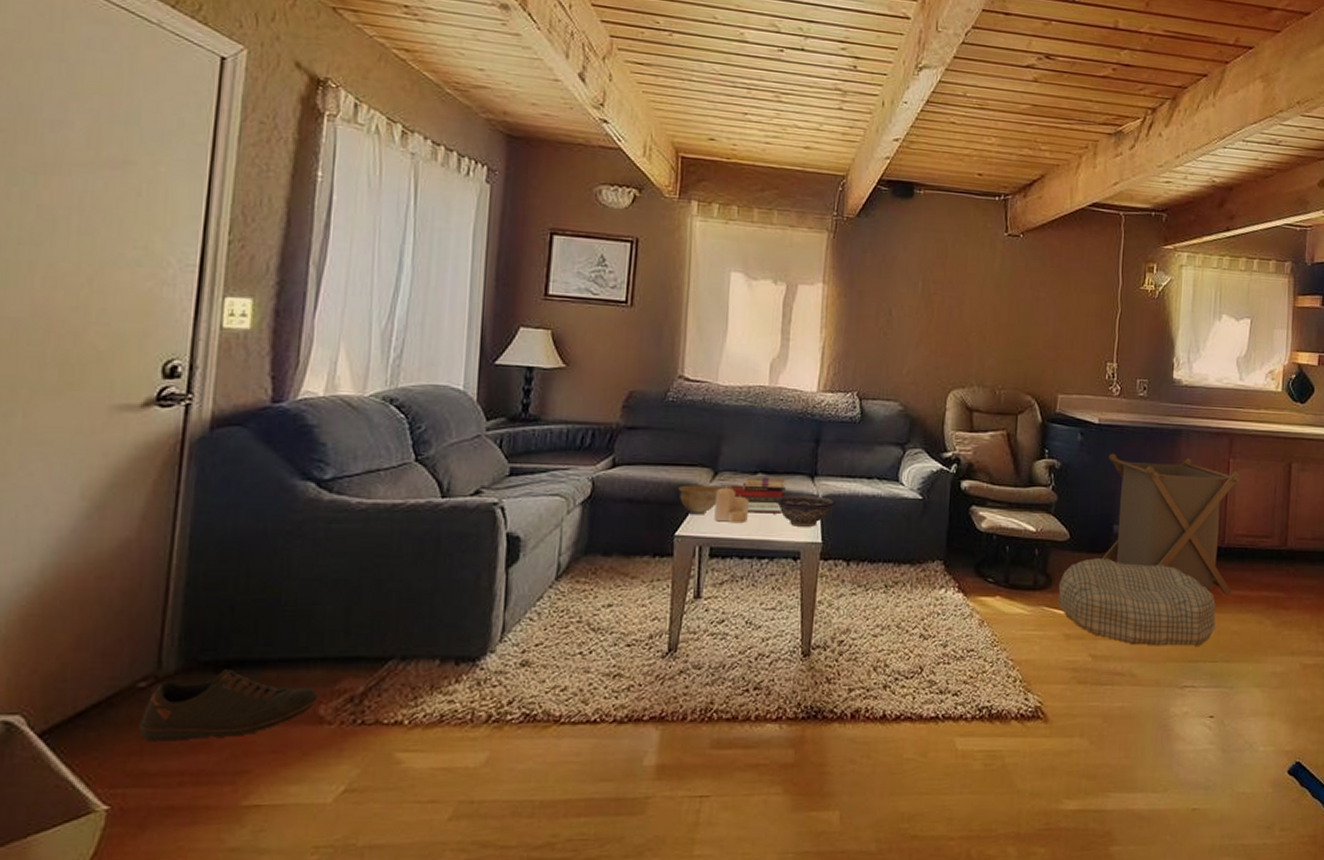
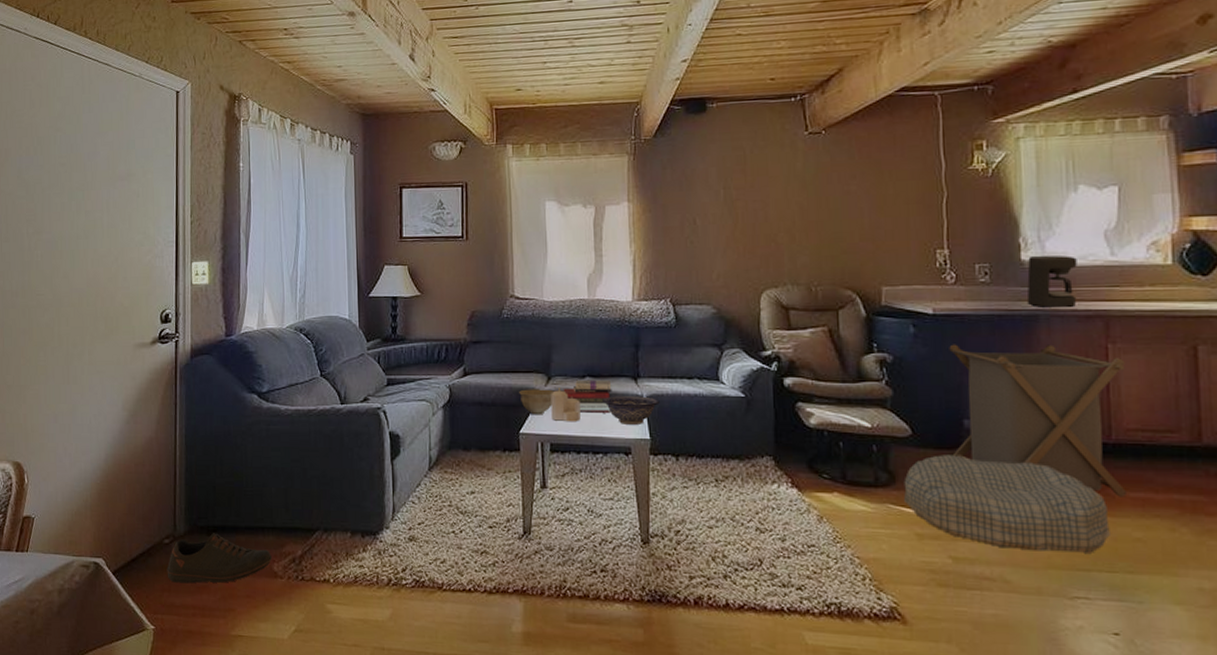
coffee maker: none [1174,376,1215,424] -> present [1026,256,1077,307]

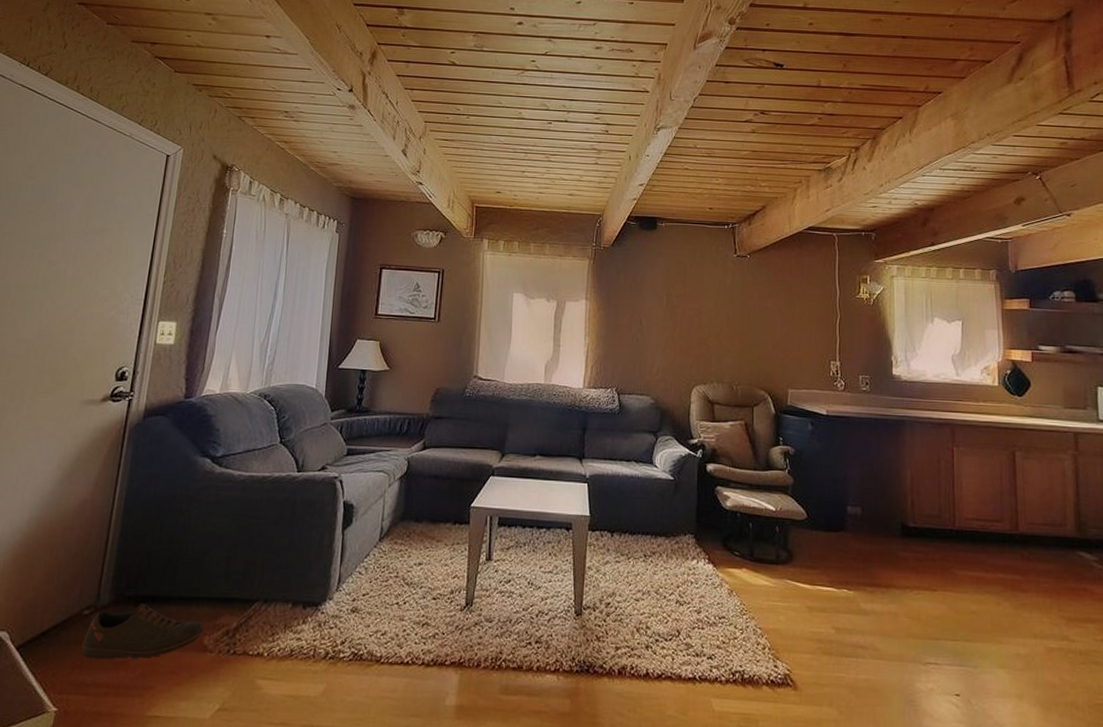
bowl: present [519,389,555,415] -> none [474,464,507,490]
candle: present [551,388,581,422] -> none [502,464,529,498]
books: present [563,381,612,413] -> none [515,459,559,490]
decorative bowl: present [602,396,660,424] -> none [550,474,601,502]
dog bed: present [904,455,1110,553] -> none [799,536,954,624]
laundry basket: present [949,344,1126,497] -> none [837,441,966,576]
coffee maker: present [1026,256,1077,307] -> none [896,372,933,415]

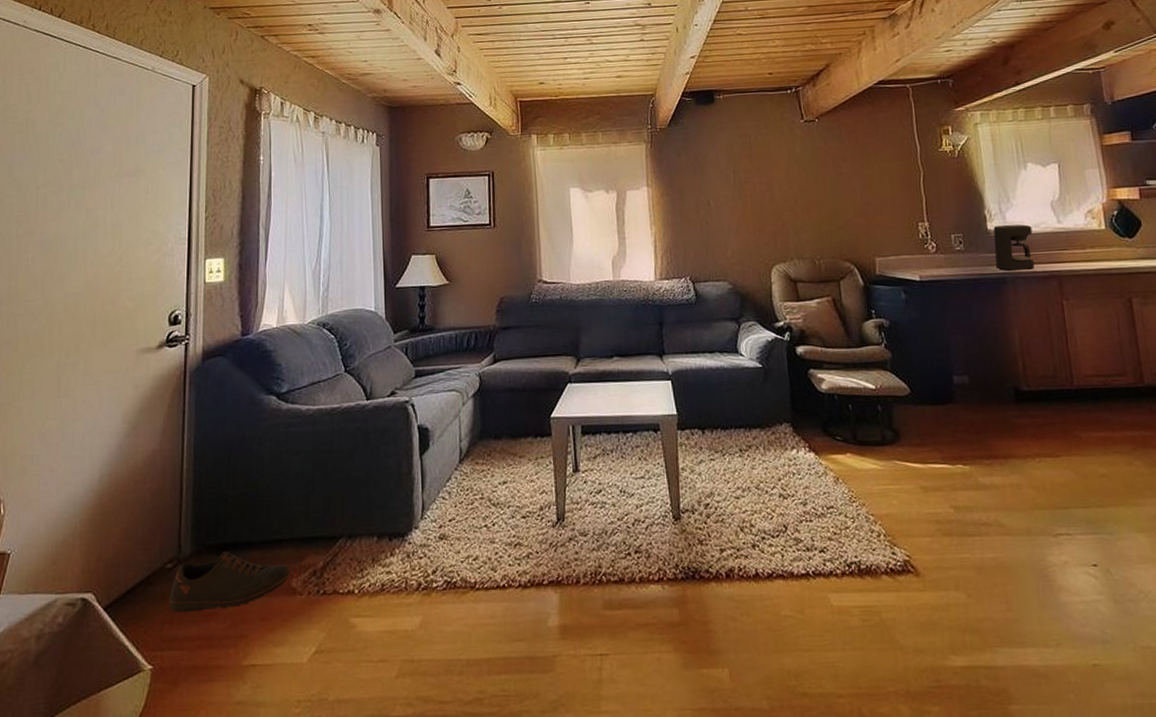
coffee maker: none [896,372,933,415] -> present [993,224,1034,271]

